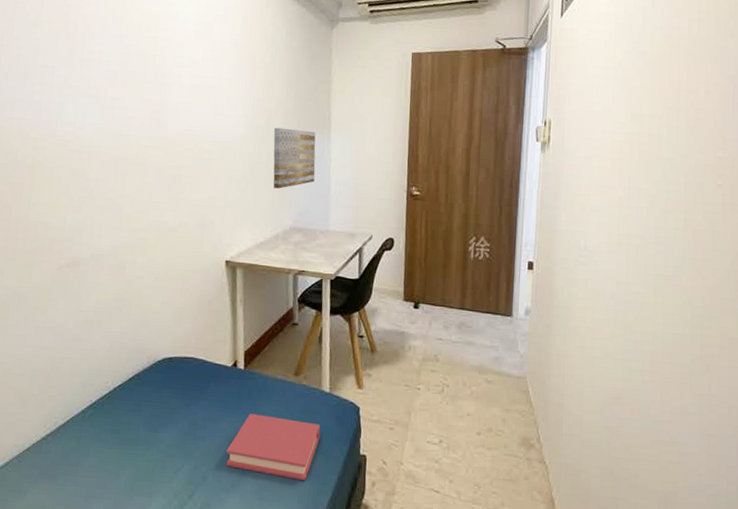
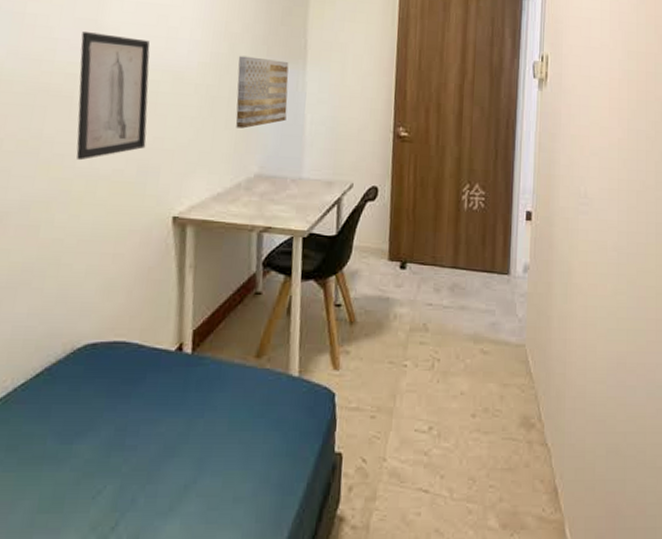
wall art: none [149,111,203,215] -> present [76,32,150,161]
book: present [226,414,321,481] -> none [164,410,287,493]

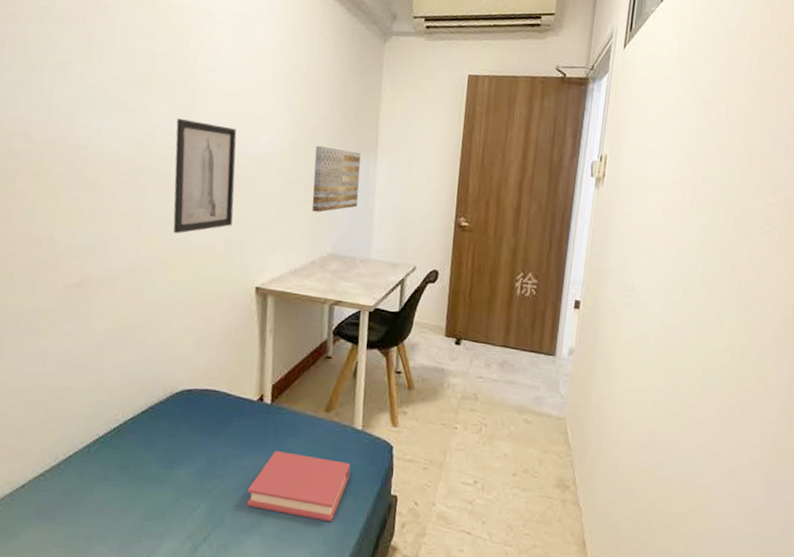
book: none [164,410,287,493] -> present [247,451,351,522]

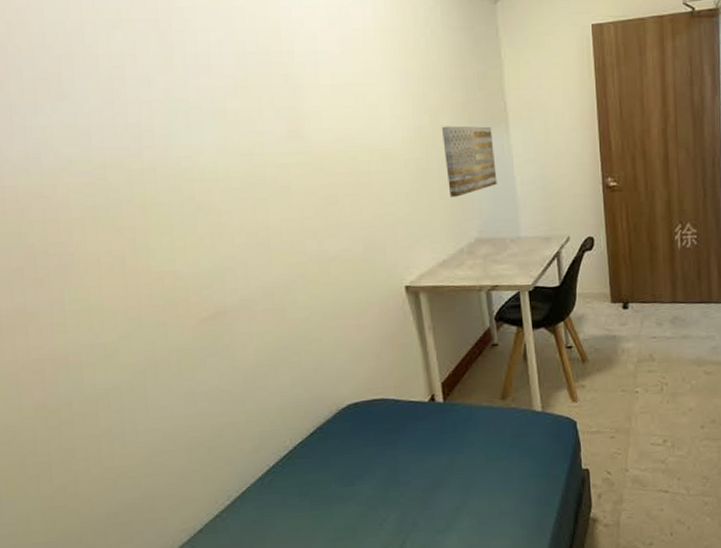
wall art: present [173,119,237,234] -> none [285,121,368,245]
book: present [247,451,351,522] -> none [436,445,537,508]

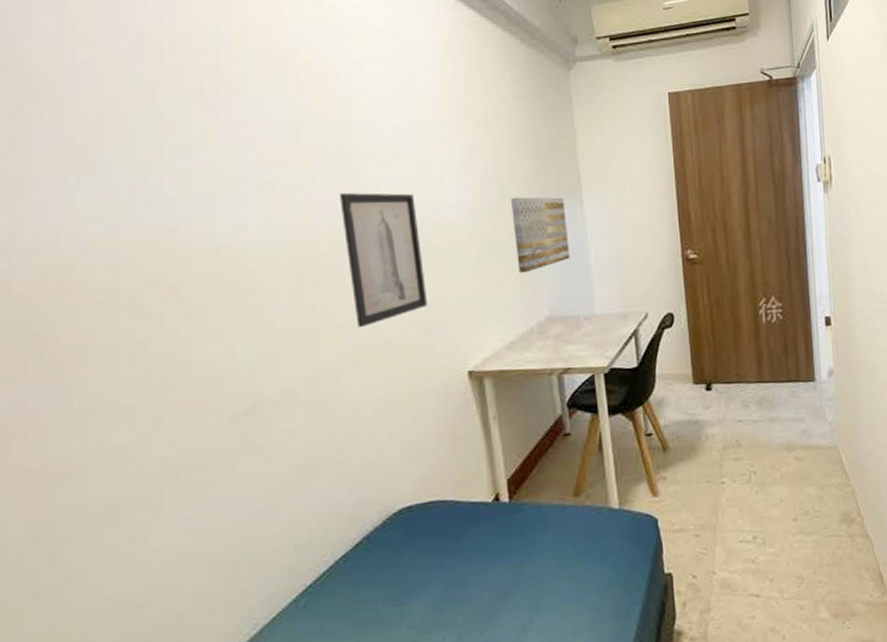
wall art: none [285,121,368,245] -> present [340,193,428,328]

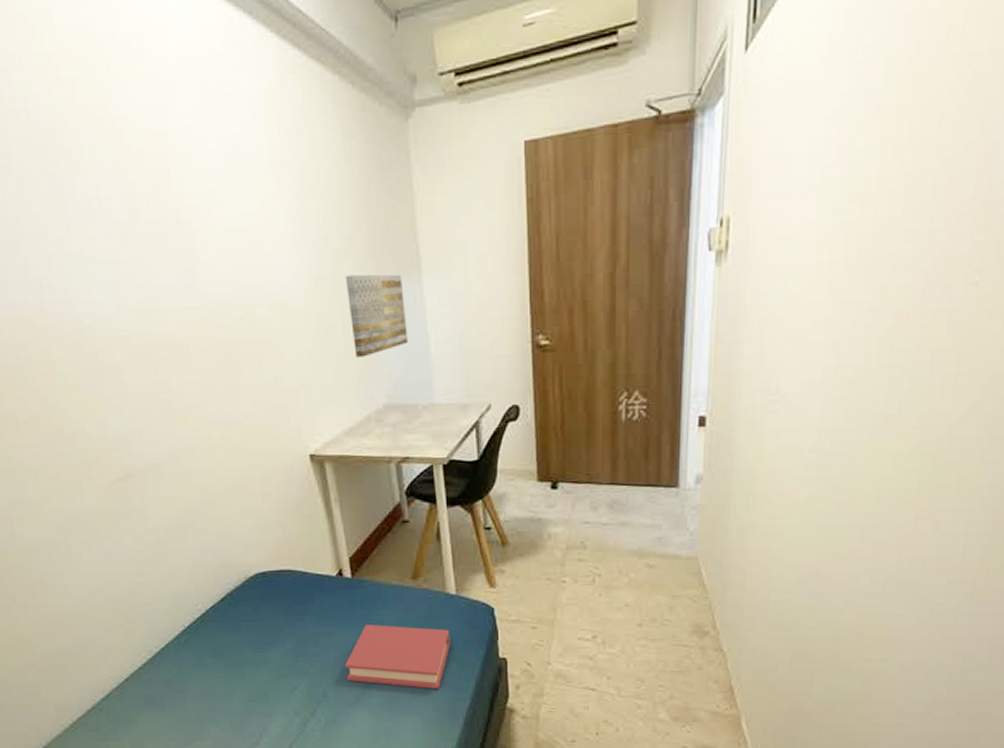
wall art: present [340,193,428,328] -> none [180,271,269,408]
book: none [499,548,615,627] -> present [345,625,451,690]

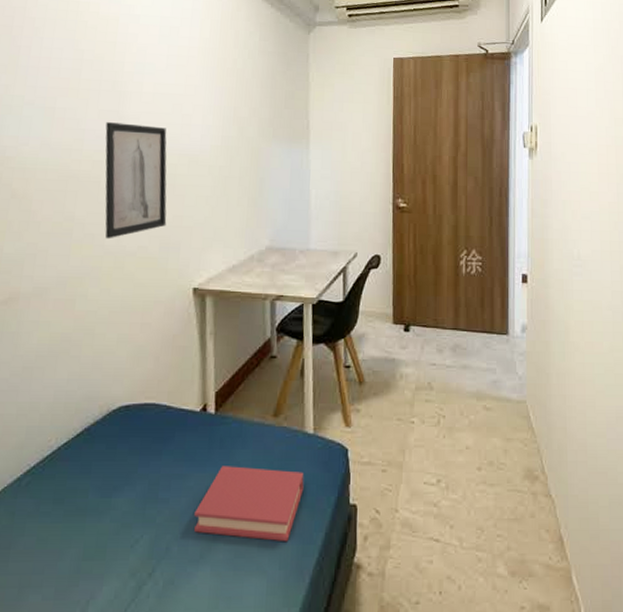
wall art: none [180,271,269,408] -> present [105,122,167,239]
wall art: present [345,274,408,358] -> none [246,138,294,205]

